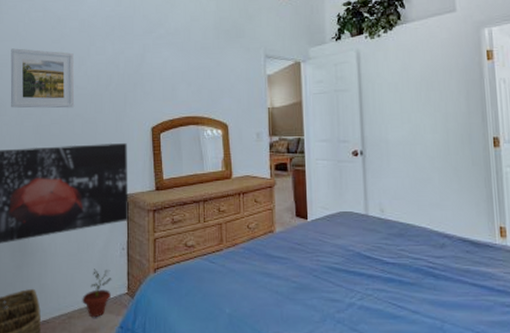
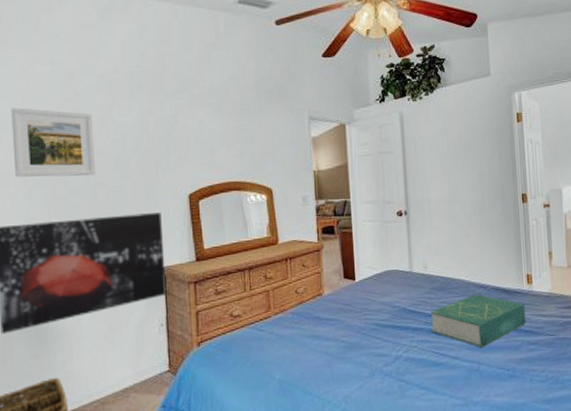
potted plant: present [82,269,112,318] -> none [116,349,151,401]
book: none [386,245,500,305] -> present [429,294,526,348]

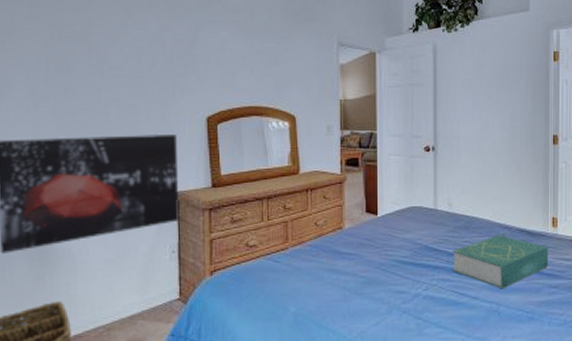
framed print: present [11,108,97,177] -> none [16,13,108,92]

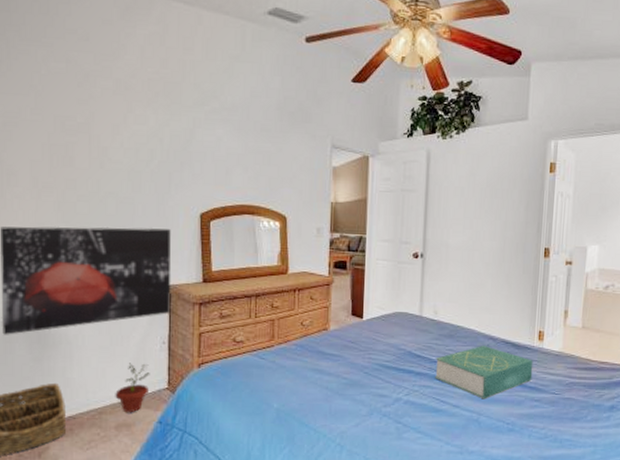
potted plant: none [123,275,160,328] -> present [115,363,150,413]

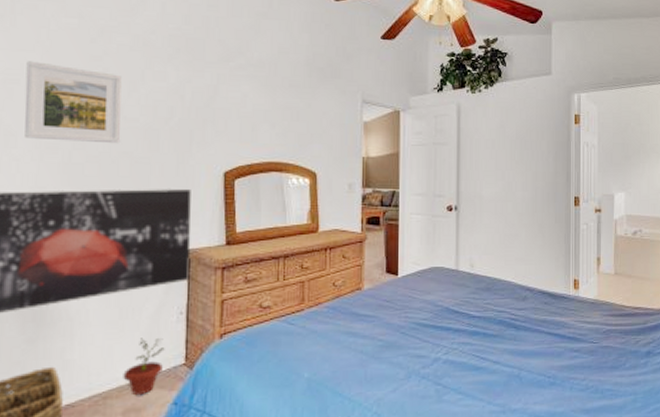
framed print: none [22,104,107,185] -> present [24,61,122,144]
book: present [434,346,534,400] -> none [473,297,570,353]

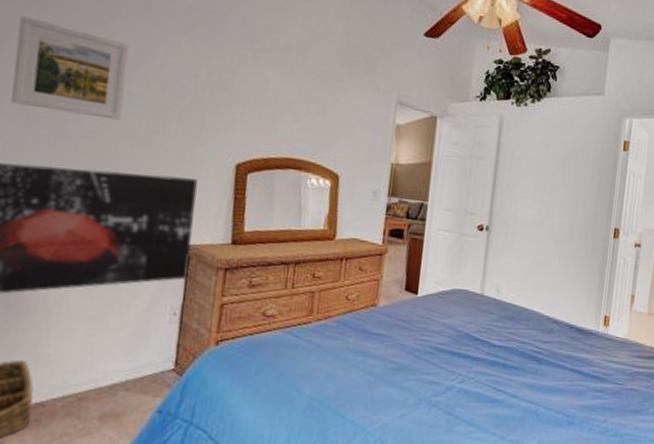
potted plant: present [123,338,165,396] -> none [102,337,153,400]

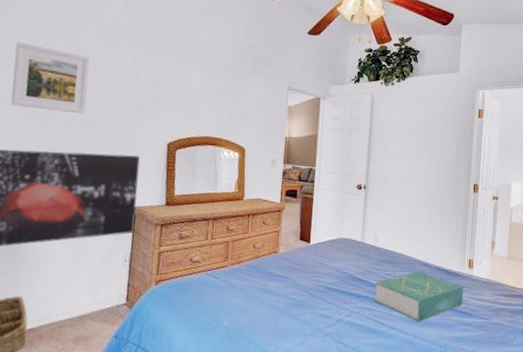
book: none [492,329,598,389] -> present [373,271,464,322]

